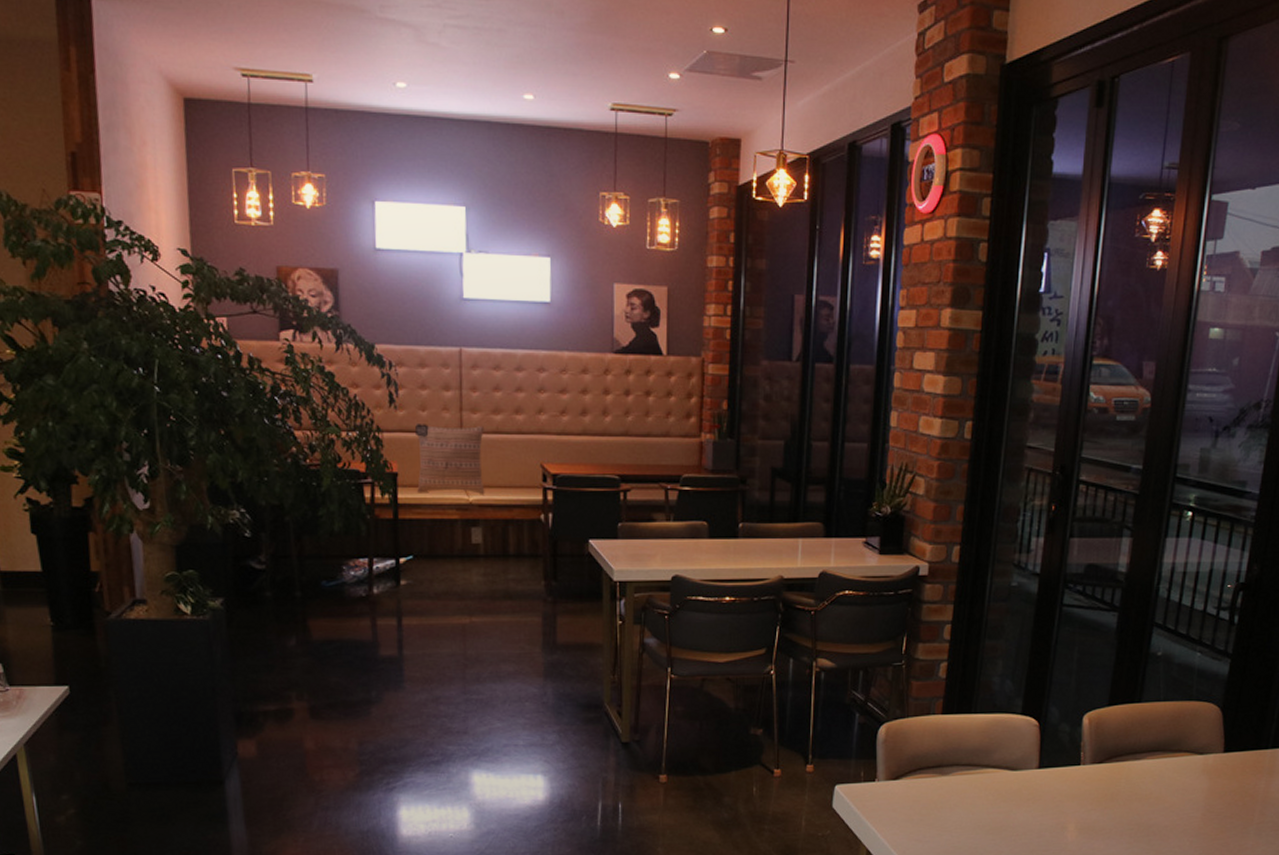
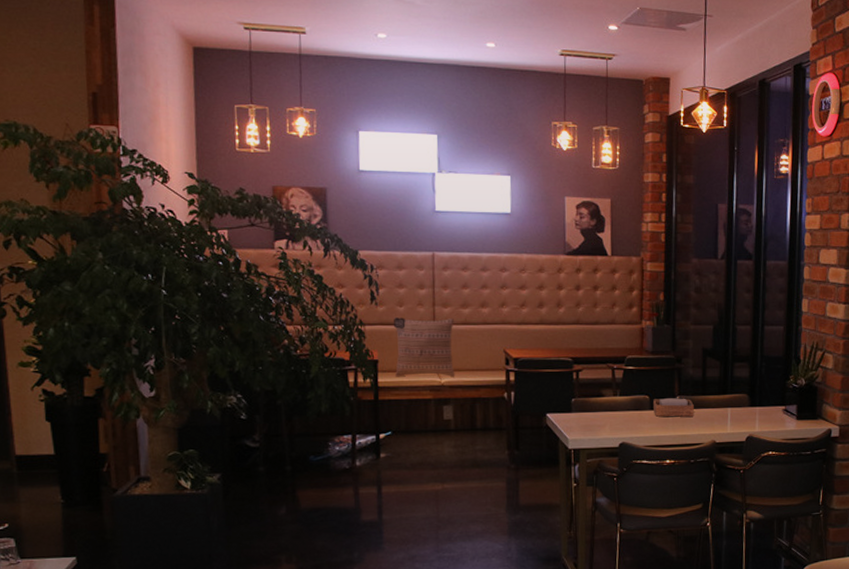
napkin holder: none [711,525,759,548] -> present [652,398,694,417]

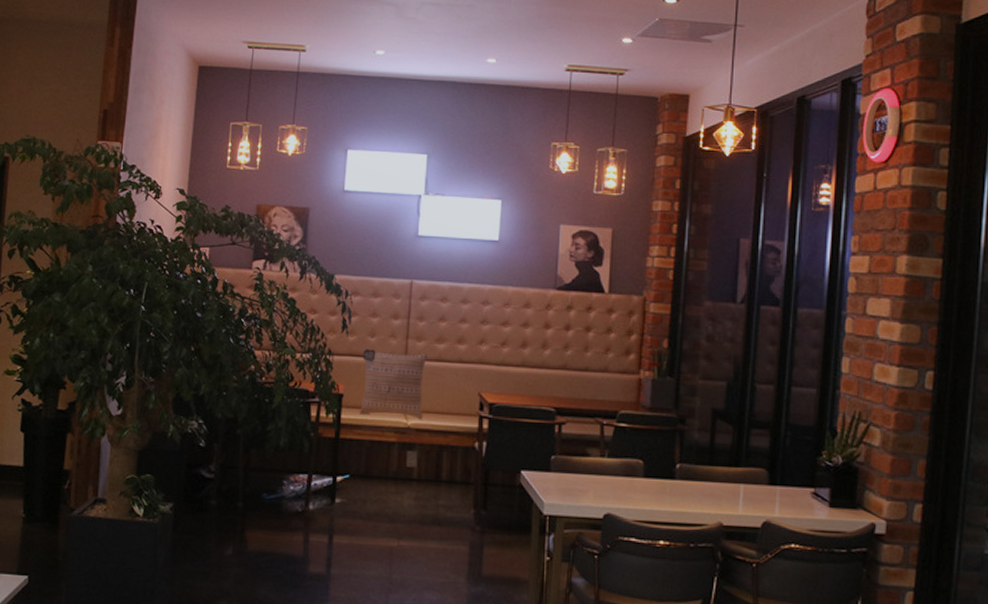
napkin holder: present [652,398,694,417] -> none [646,465,698,490]

